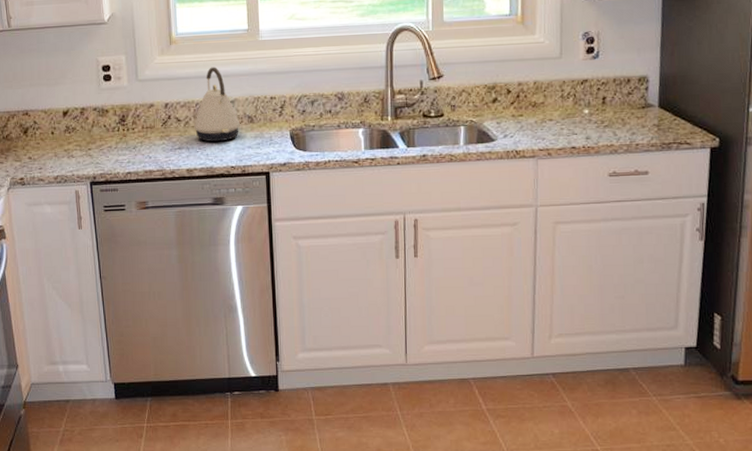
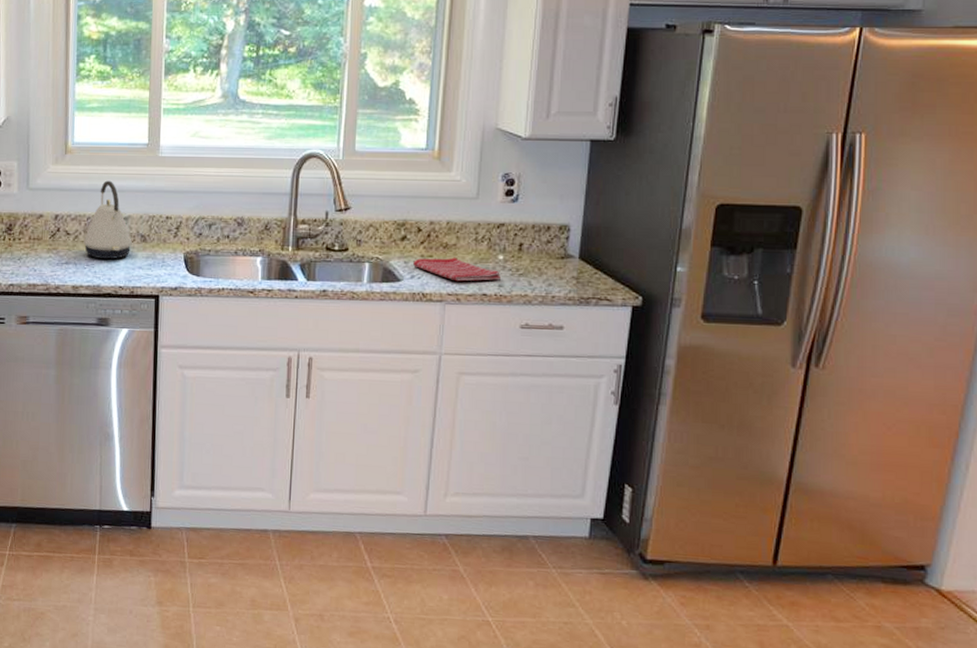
dish towel: none [505,114,587,137] -> present [413,257,500,282]

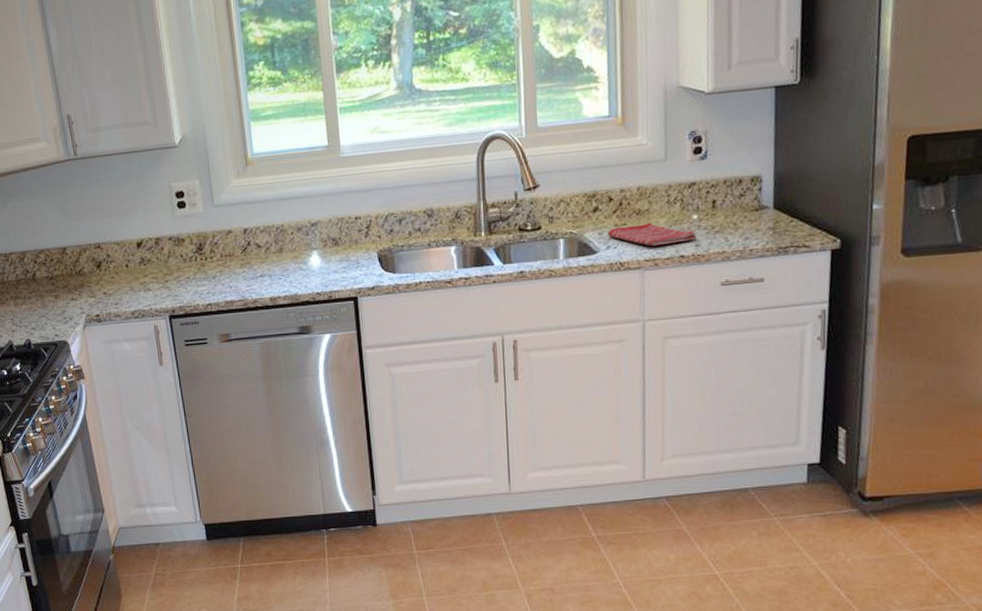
kettle: present [83,180,132,260] -> none [275,187,324,268]

